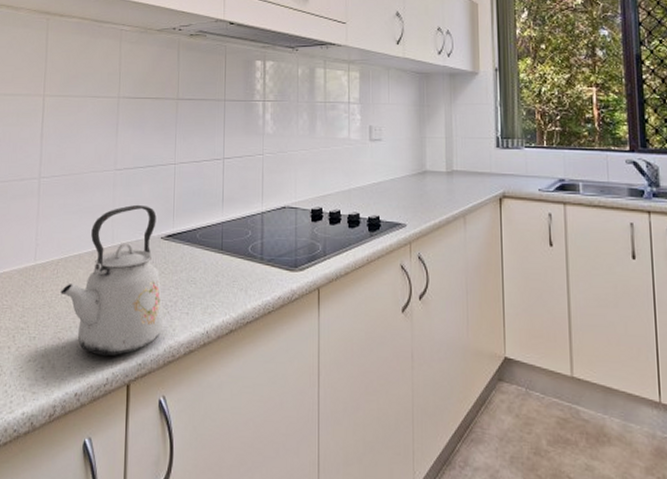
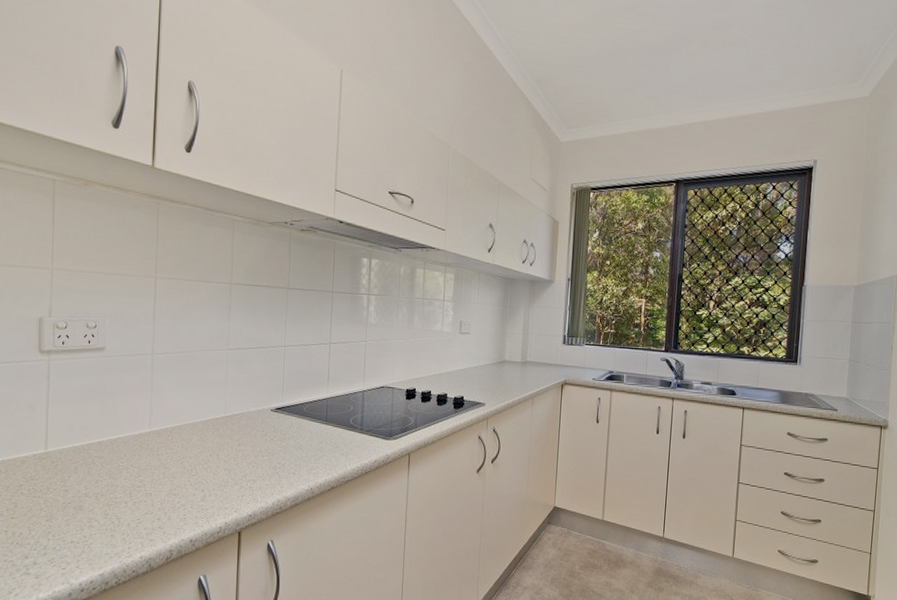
kettle: present [61,204,163,357] -> none [175,380,272,509]

